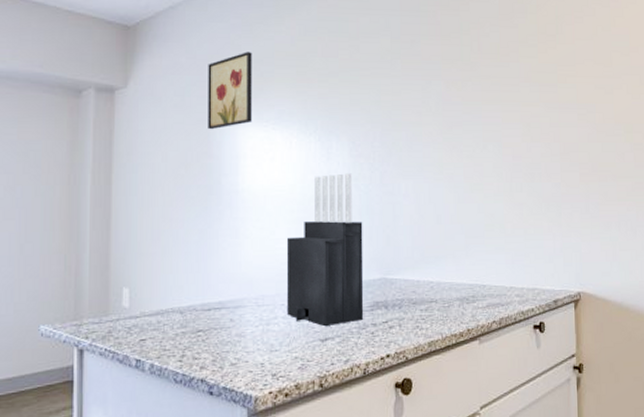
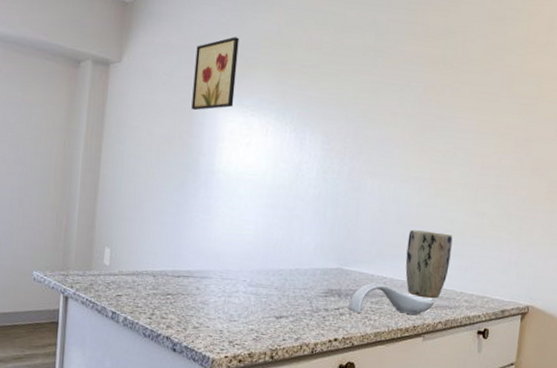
knife block: present [286,173,364,326] -> none [247,165,327,305]
spoon rest: none [397,288,486,324] -> present [348,282,435,315]
plant pot: none [450,228,495,297] -> present [405,230,453,298]

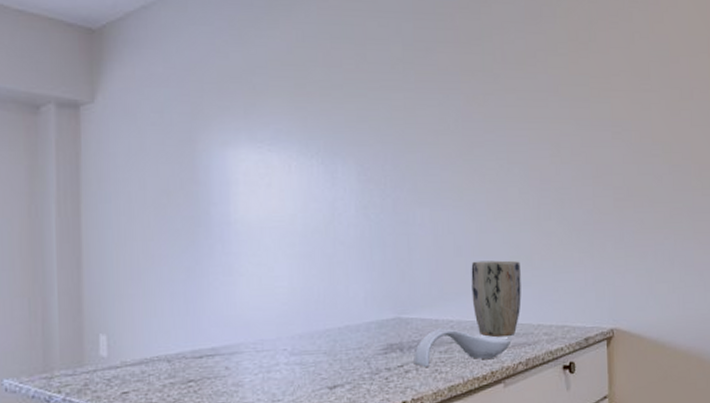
wall art: present [191,36,239,111] -> none [190,60,245,152]

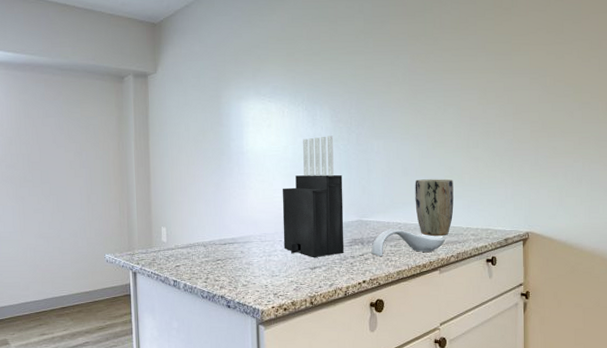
knife block: none [287,201,377,372] -> present [282,136,344,257]

